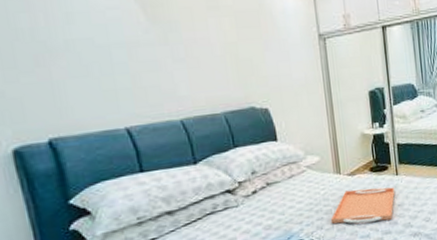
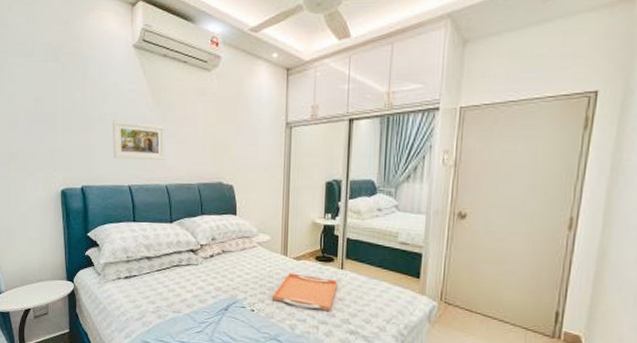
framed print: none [86,47,174,97] -> present [112,120,165,160]

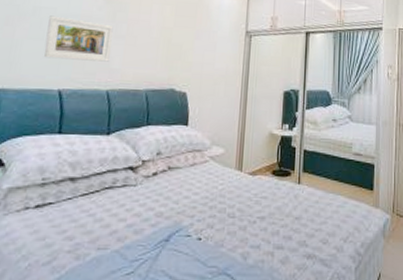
serving tray: present [271,273,338,311] -> none [222,190,295,233]

